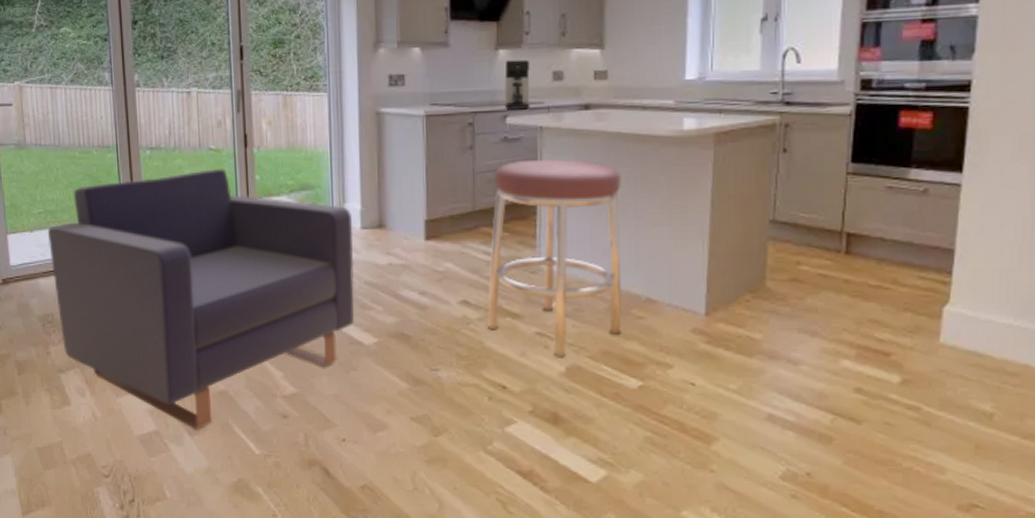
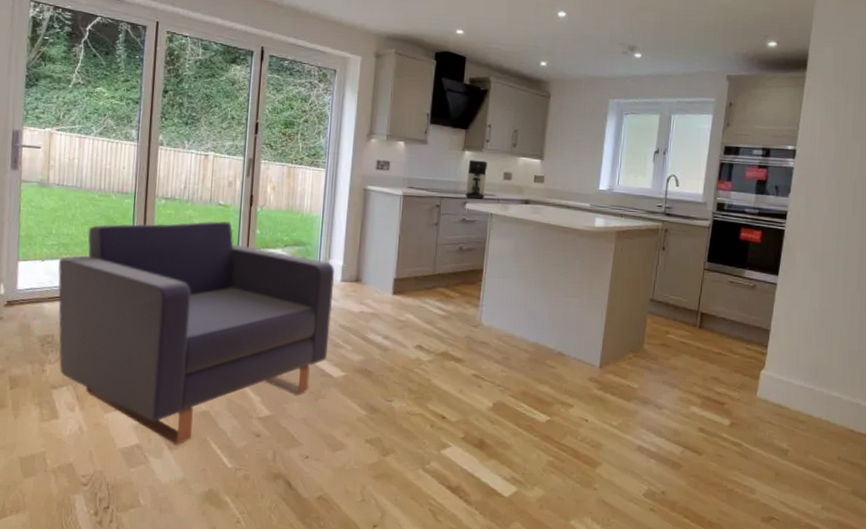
bar stool: present [487,158,623,358] -> none [436,238,547,396]

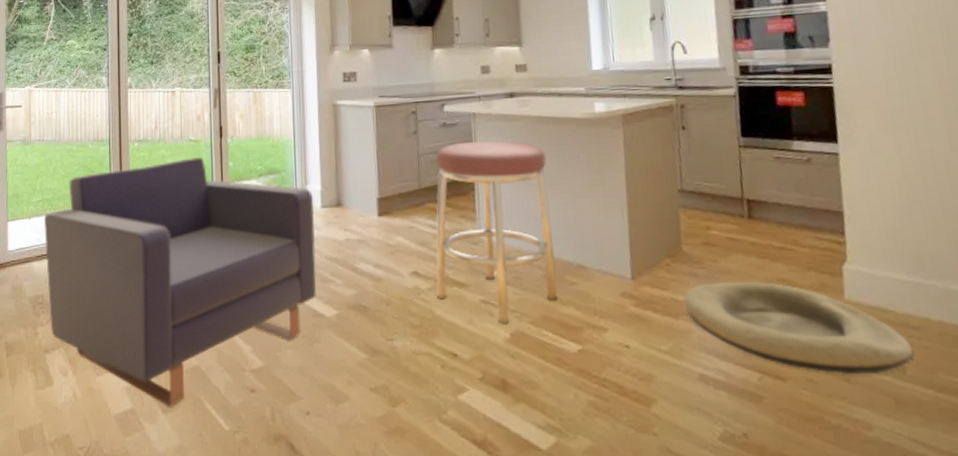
bar stool: none [436,238,547,396] -> present [435,140,557,325]
coffee maker: present [466,160,487,199] -> none [440,56,464,100]
dog bed: none [636,375,796,453] -> present [683,281,914,374]

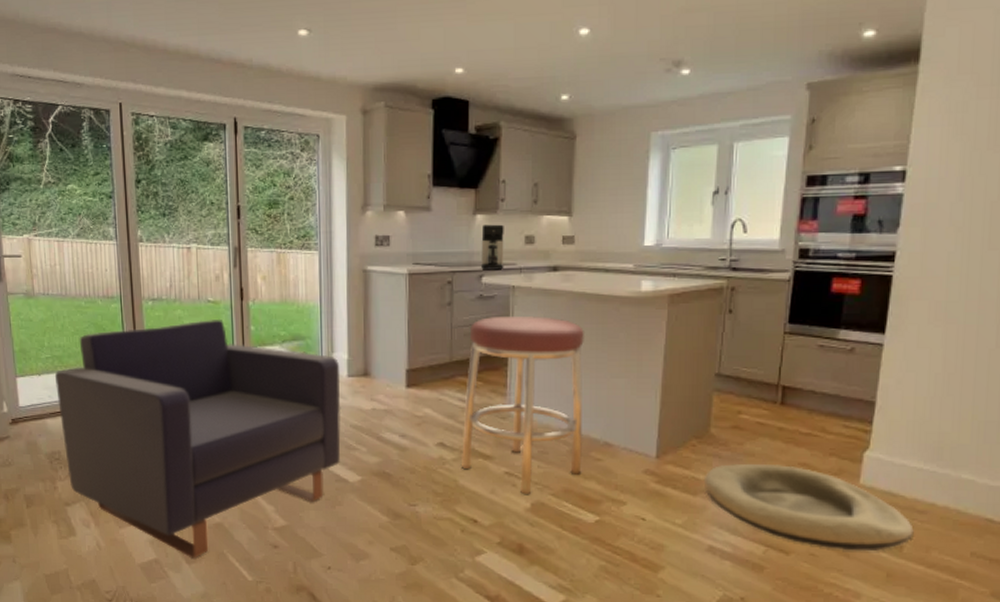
coffee maker: none [440,56,464,100] -> present [481,224,504,270]

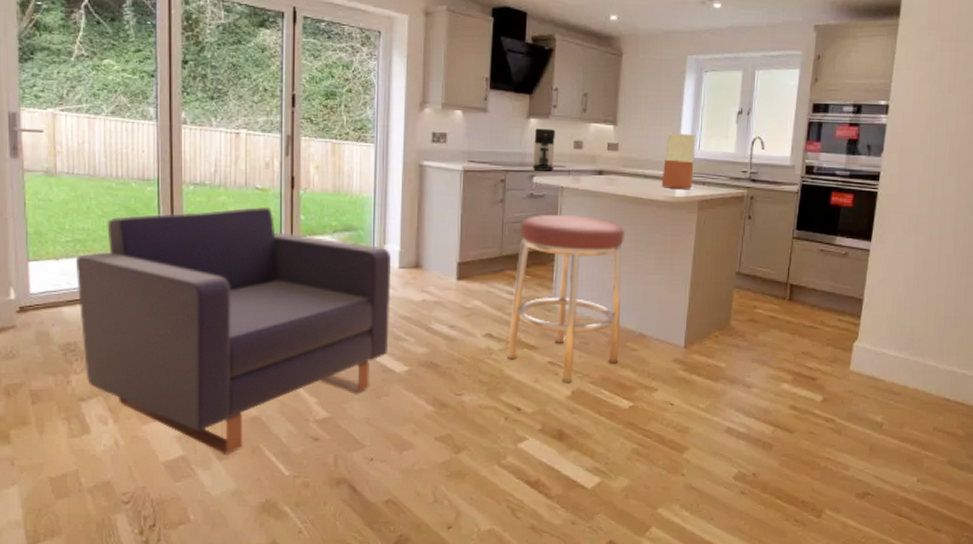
vase: none [624,220,663,284] -> present [661,133,695,190]
dog bed: present [703,463,914,551] -> none [724,352,891,428]

